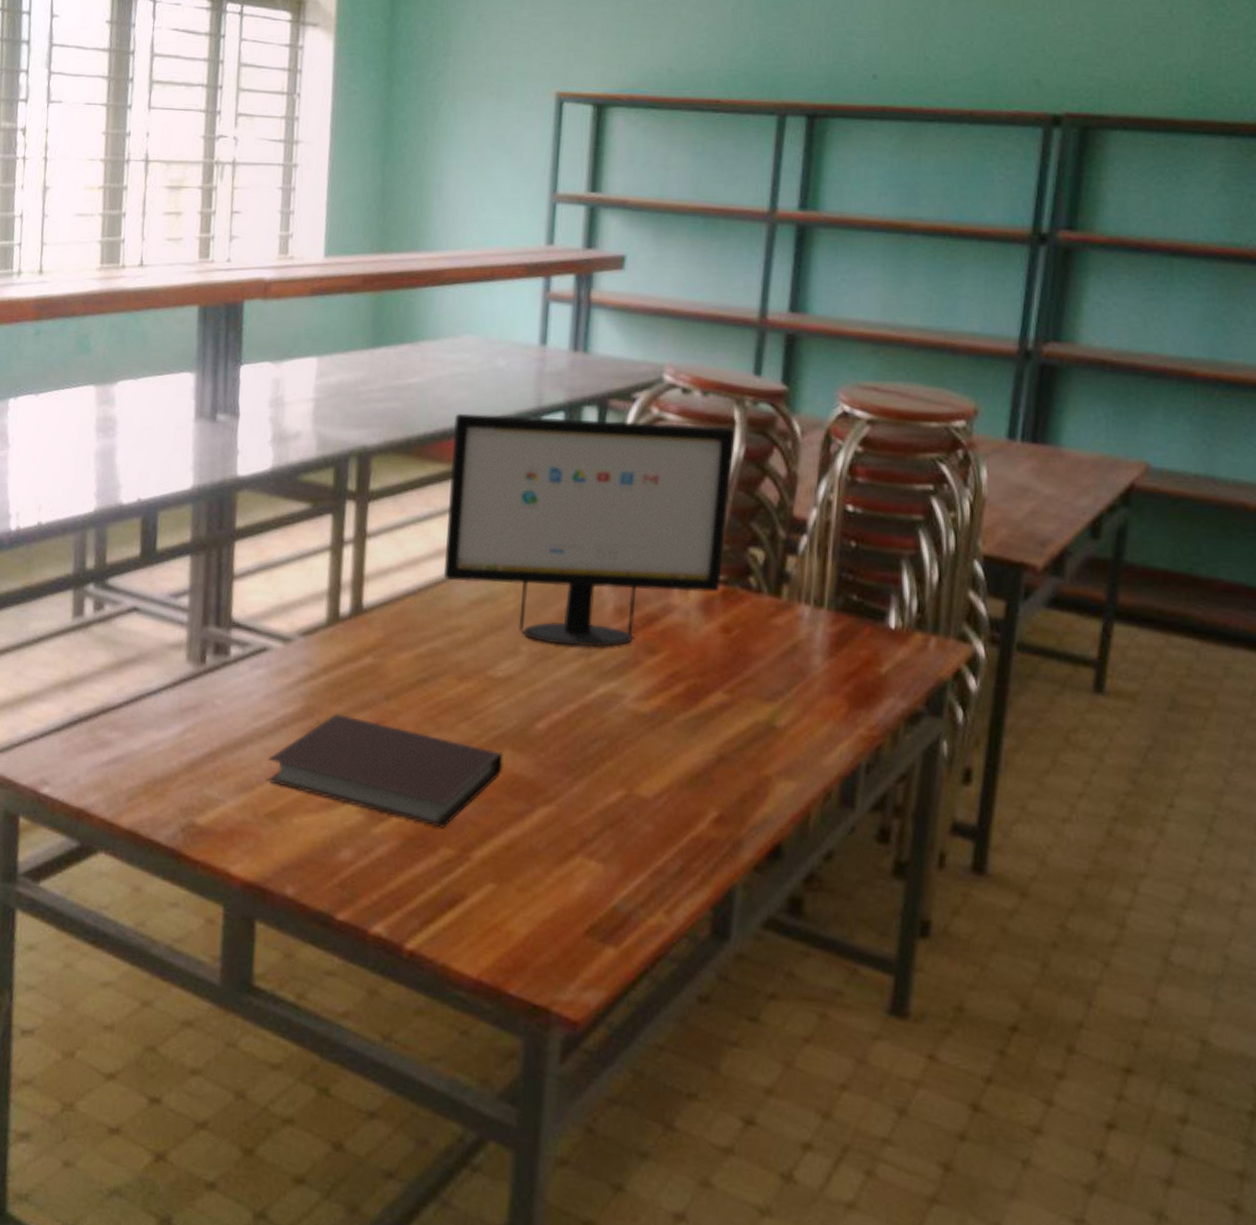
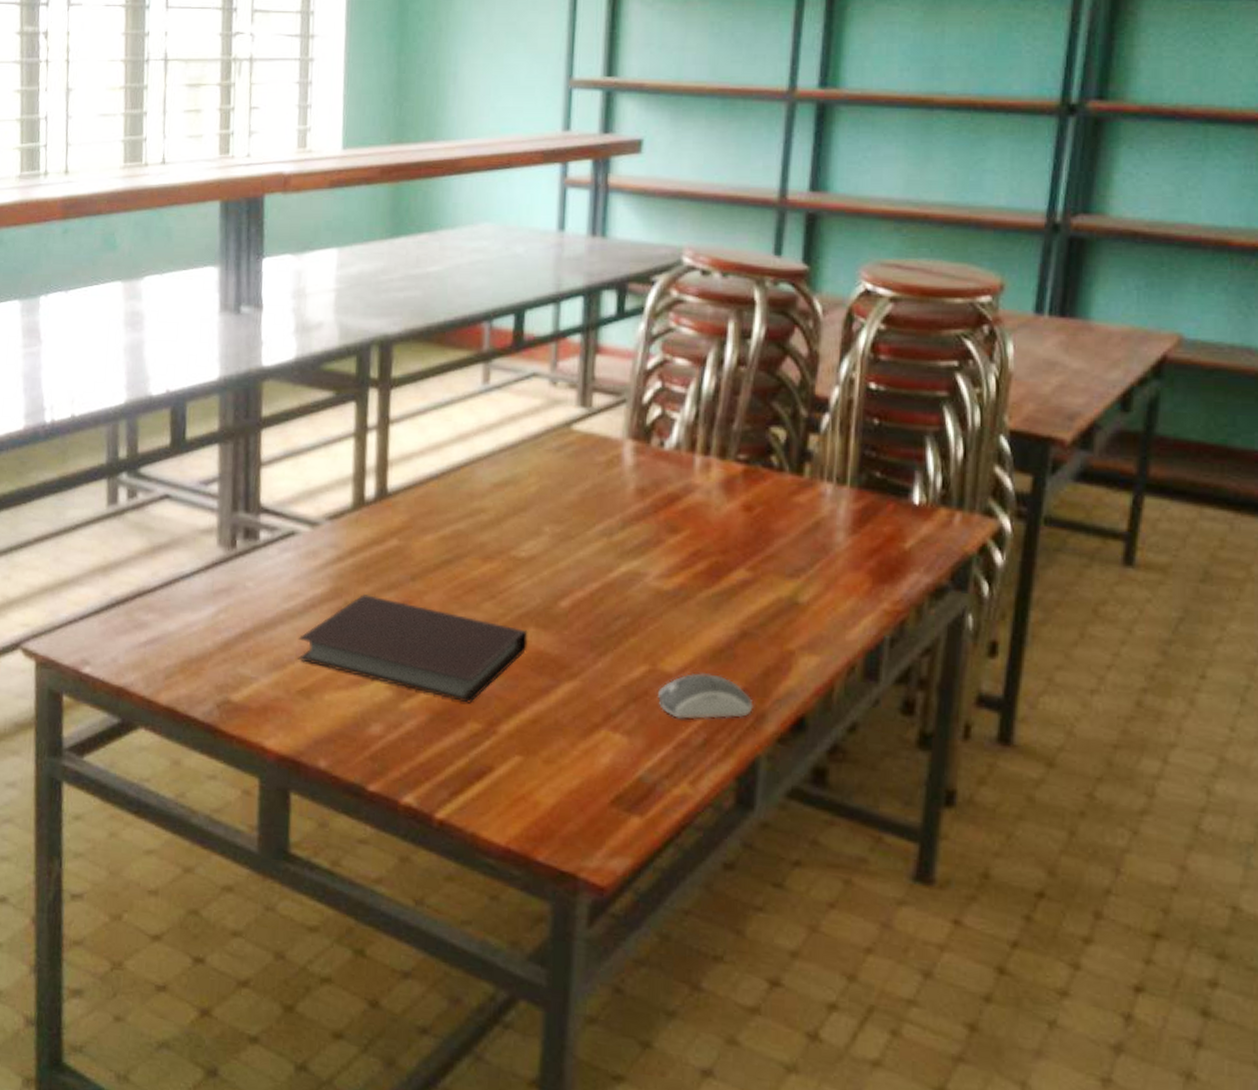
computer monitor: present [443,413,736,648] -> none [465,300,756,528]
computer mouse: none [633,797,730,846] -> present [656,672,754,719]

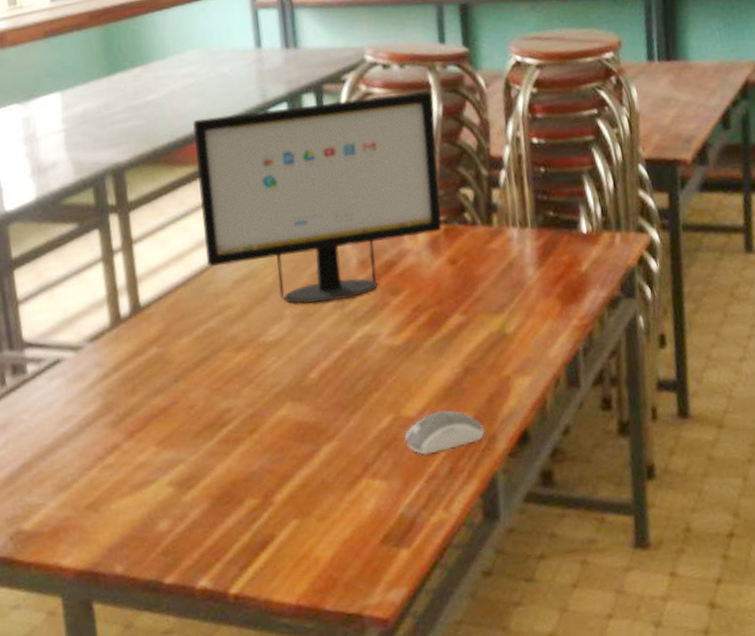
notebook: present [298,593,528,704] -> none [79,403,287,483]
computer monitor: none [465,300,756,528] -> present [192,91,443,304]

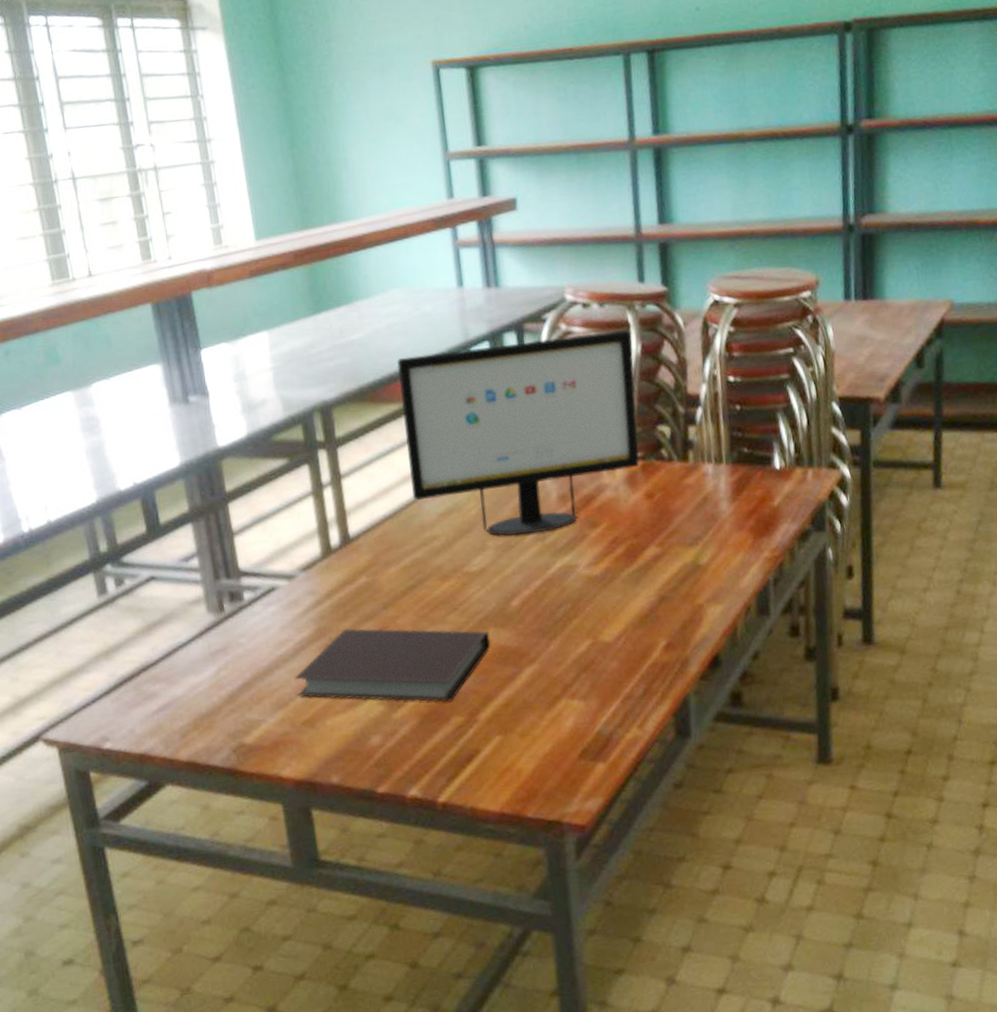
notebook: none [79,403,287,483] -> present [295,628,491,702]
computer mouse: present [404,409,485,455] -> none [601,635,678,677]

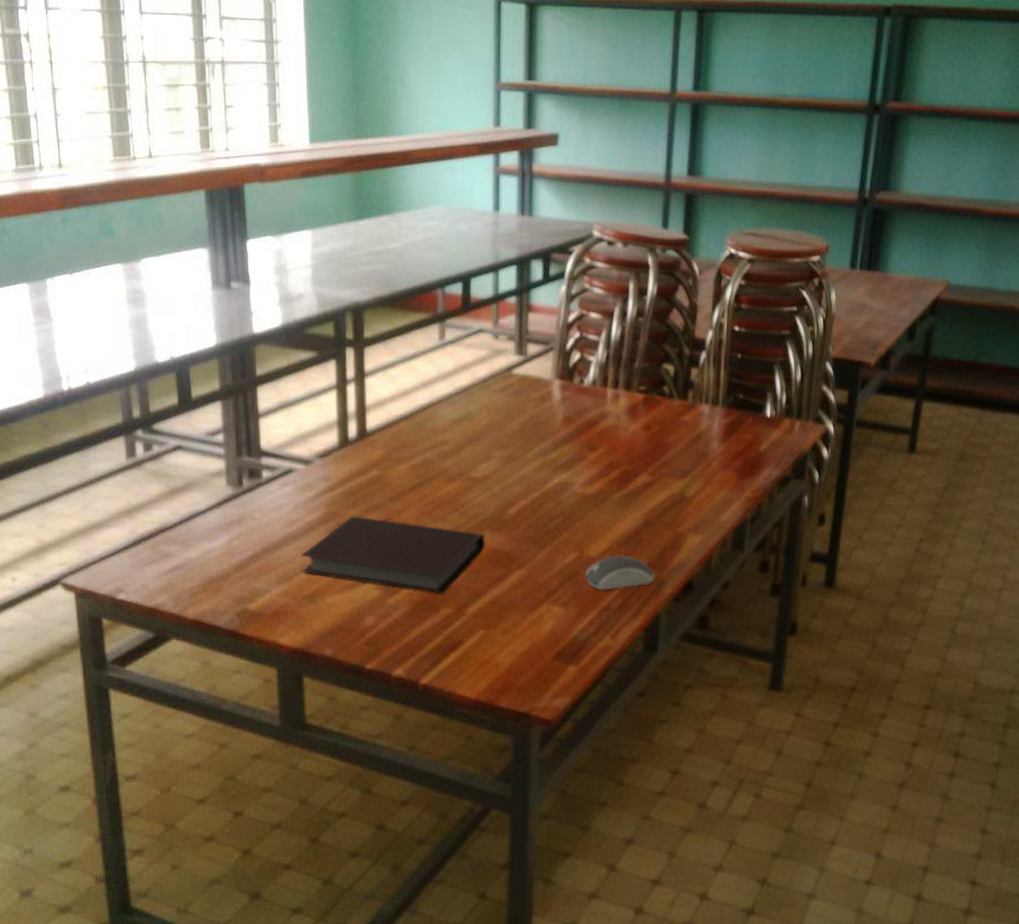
computer monitor: present [396,330,640,536] -> none [428,270,650,449]
computer mouse: none [601,635,678,677] -> present [584,555,655,590]

